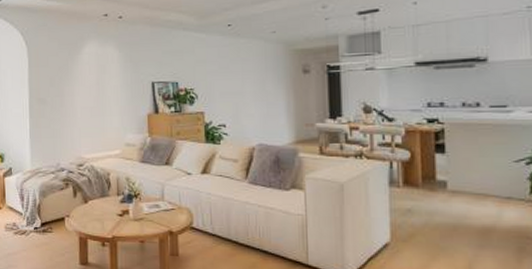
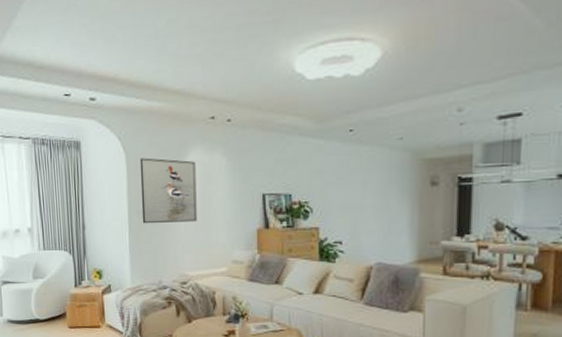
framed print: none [40,50,93,111] -> present [139,157,197,224]

